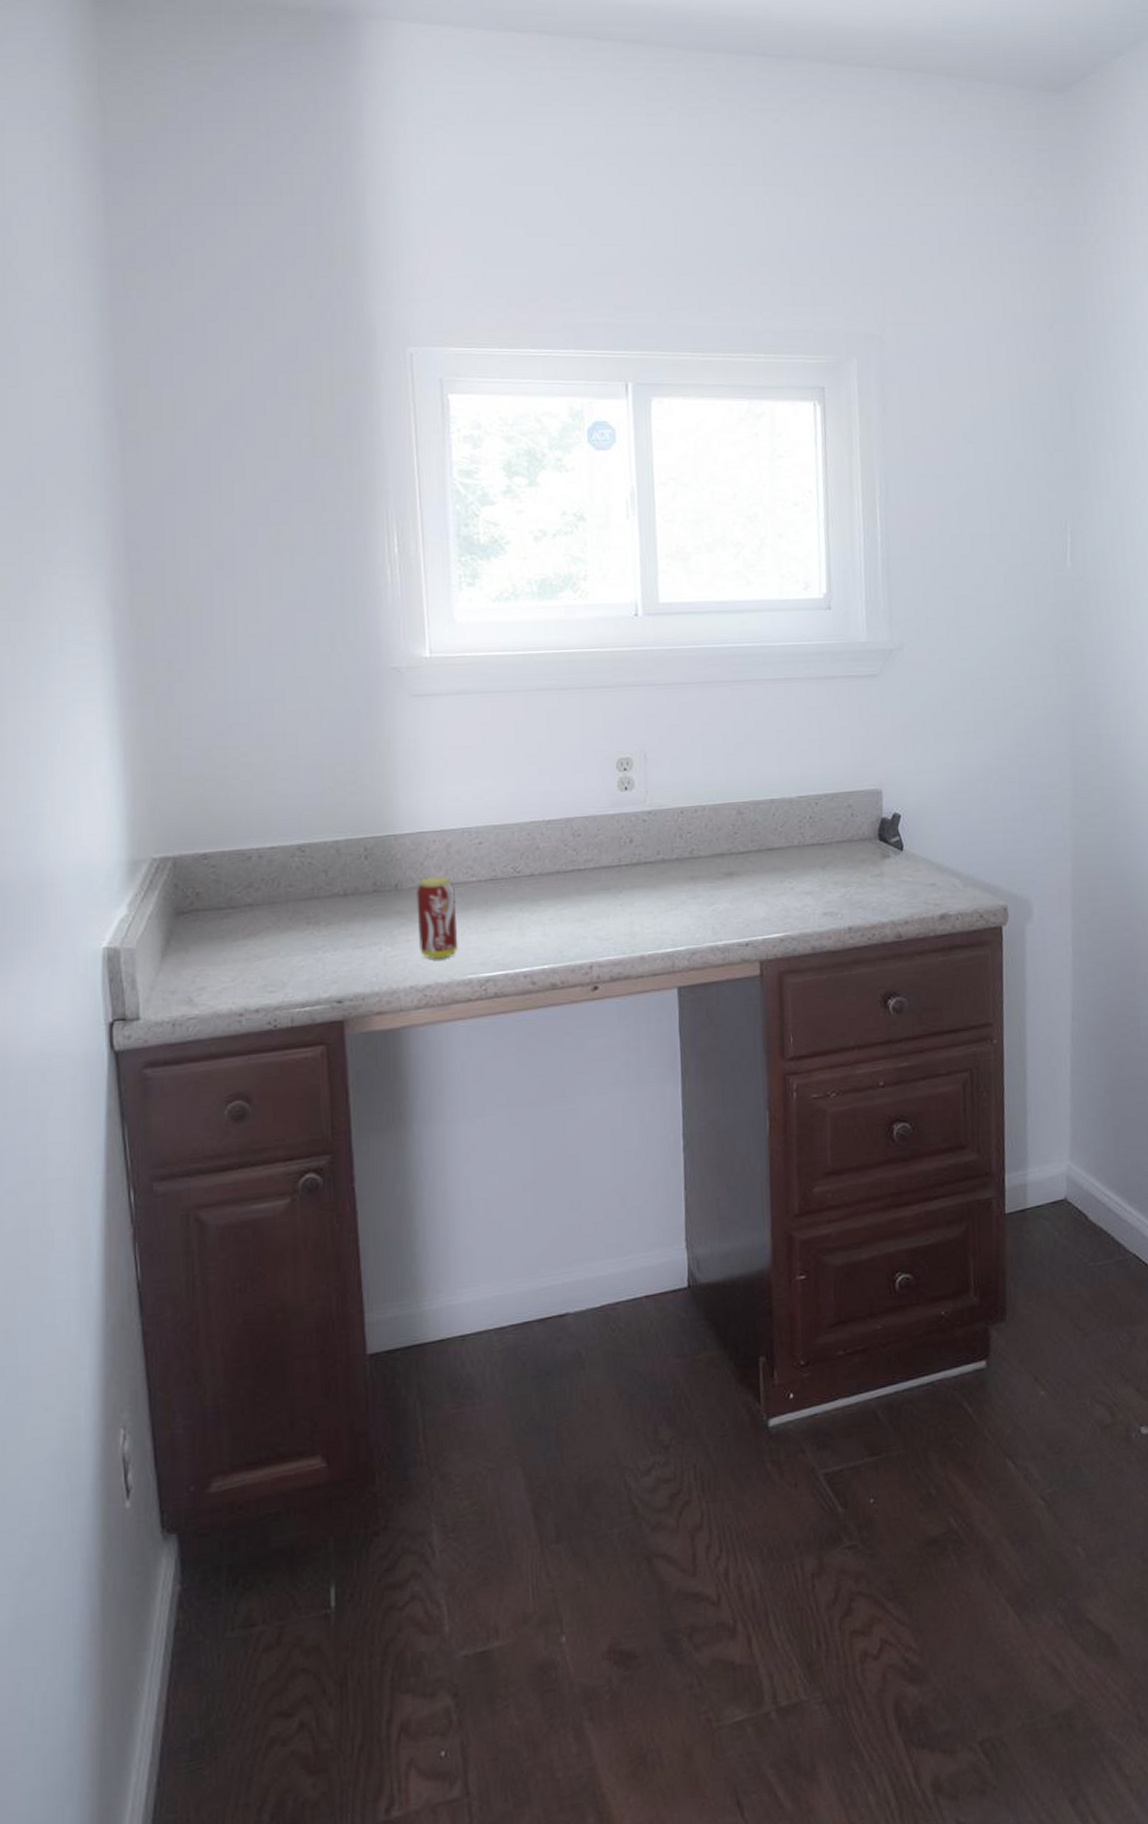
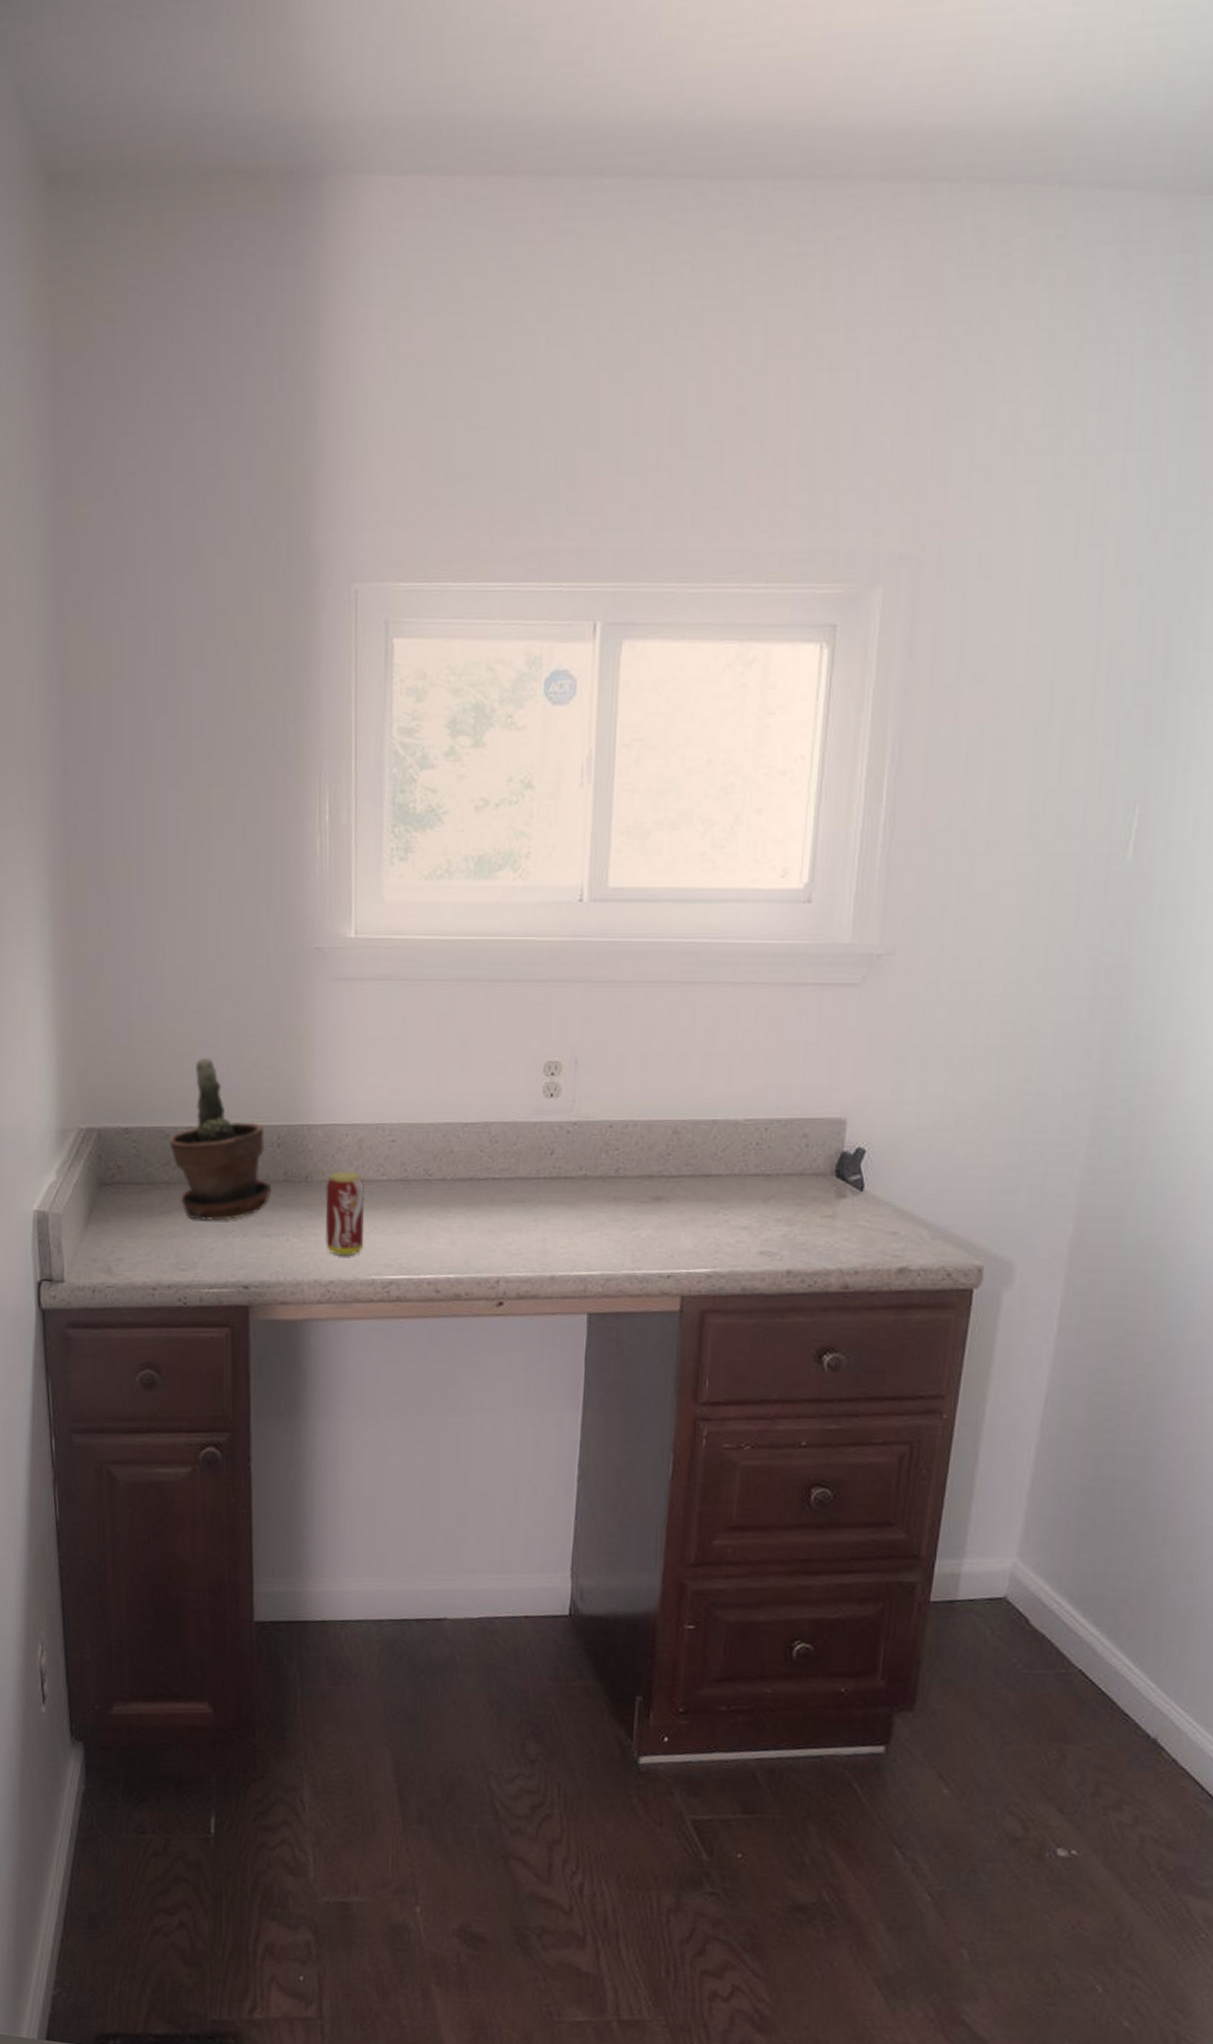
potted plant: none [252,777,362,939] -> present [170,1057,272,1221]

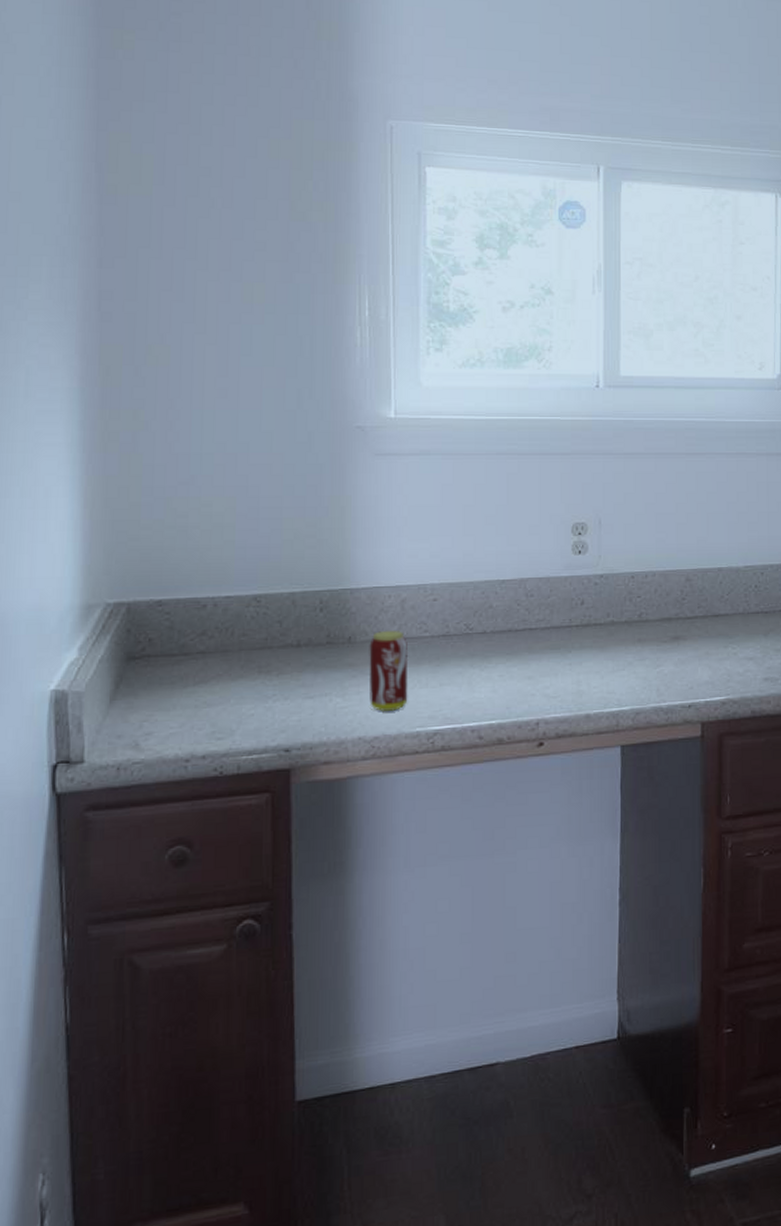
potted plant: present [170,1057,272,1221] -> none [206,529,314,688]

